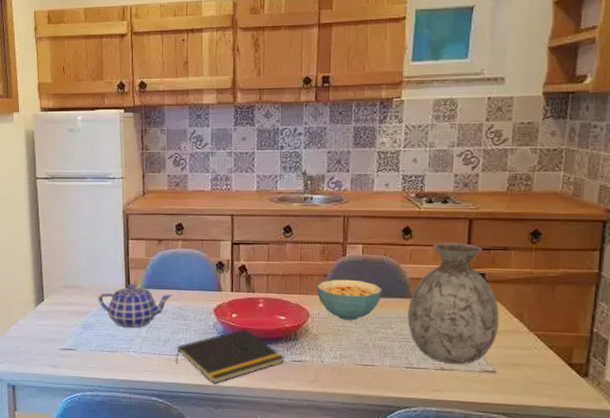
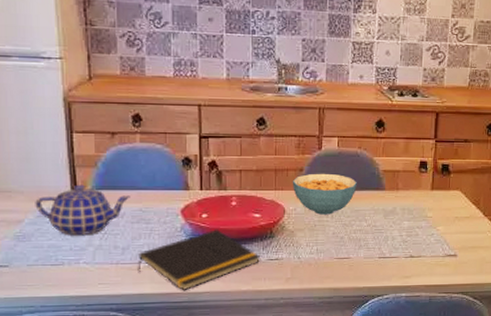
vase: present [408,242,500,365] -> none [381,135,461,252]

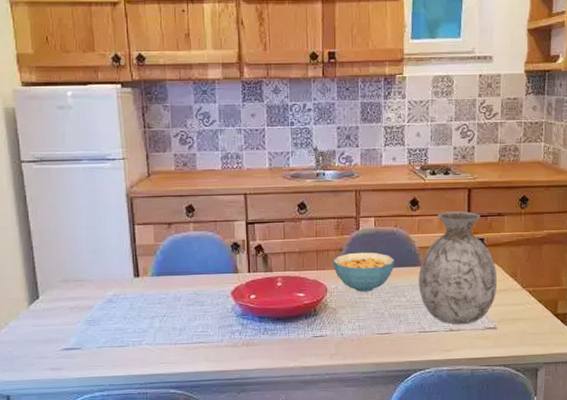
teapot: present [35,184,131,235] -> none [103,272,186,318]
notepad: present [138,229,260,290] -> none [194,309,305,368]
vase: none [381,135,461,252] -> present [419,211,498,325]

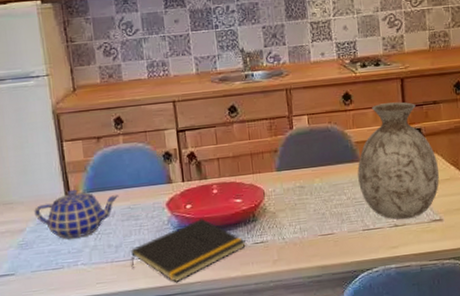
teapot: none [103,272,186,318] -> present [34,189,119,239]
notepad: none [194,309,305,368] -> present [131,218,246,282]
cereal bowl: present [332,252,394,292] -> none [268,151,332,193]

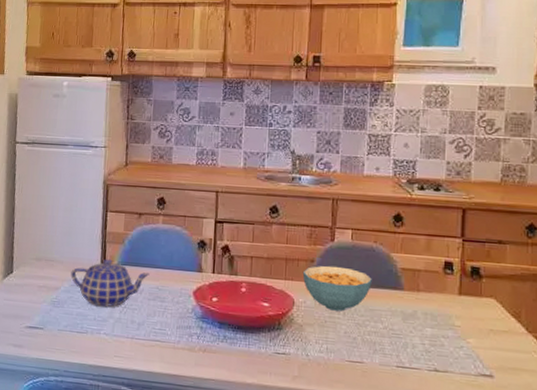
notepad: present [131,218,246,282] -> none [149,314,267,374]
cereal bowl: none [268,151,332,193] -> present [302,265,372,312]
vase: present [357,102,439,220] -> none [399,232,496,367]

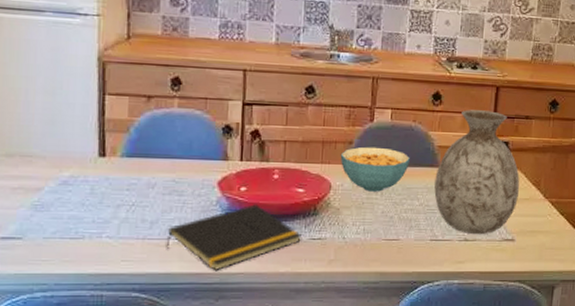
teapot: present [70,259,150,307] -> none [57,151,164,206]
notepad: none [149,314,267,374] -> present [166,204,301,270]
vase: none [399,232,496,367] -> present [434,109,520,235]

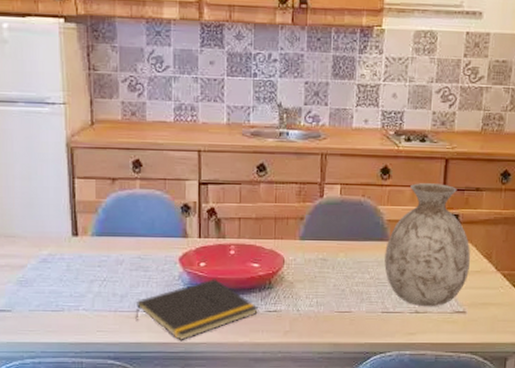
cereal bowl: present [340,146,410,192] -> none [292,222,360,266]

